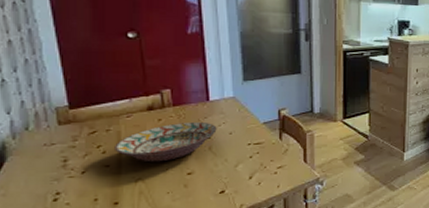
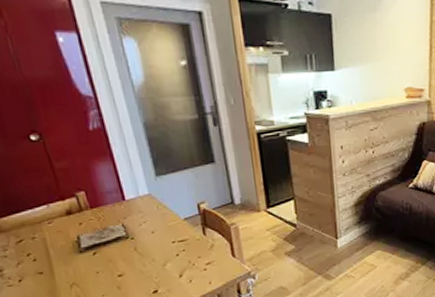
decorative bowl: present [115,121,217,162] -> none [43,222,139,267]

